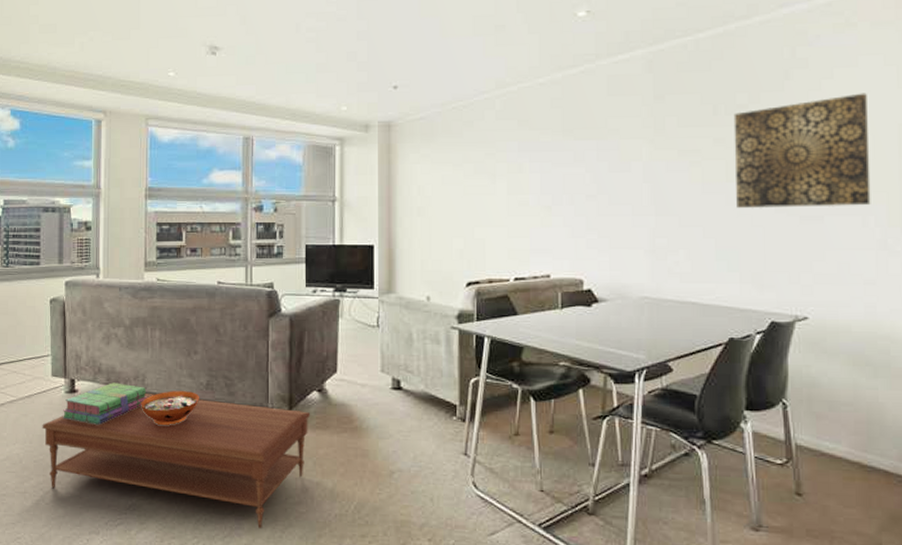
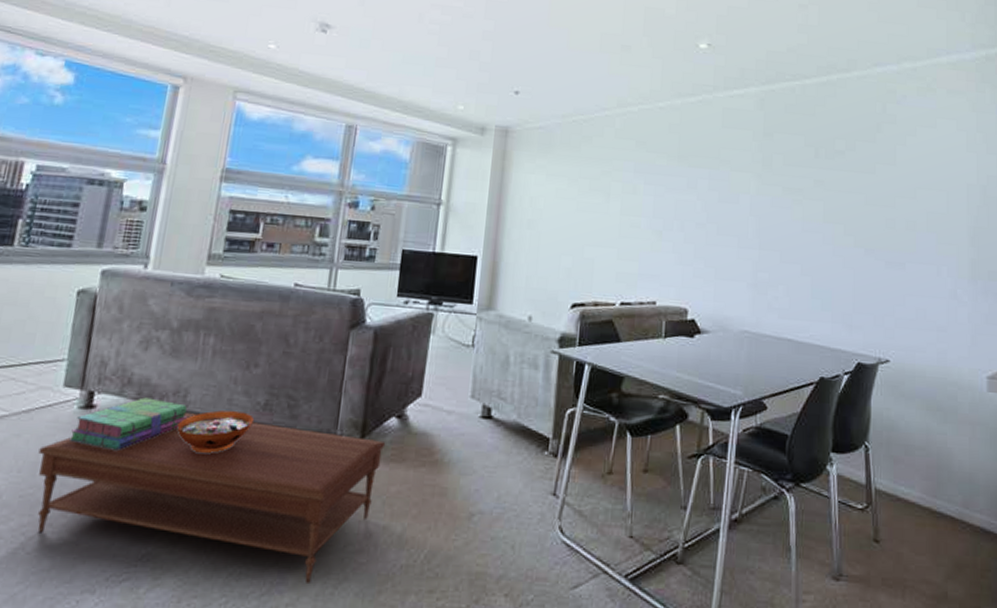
wall art: present [733,93,871,209] -> none [831,152,944,257]

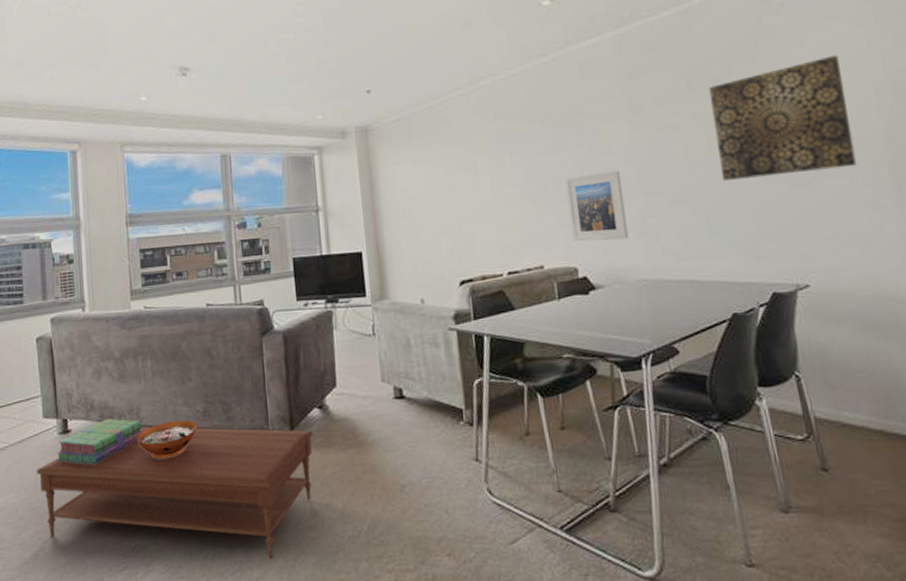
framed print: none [688,218,742,289] -> present [565,171,629,242]
wall art: none [831,152,944,257] -> present [708,55,857,181]

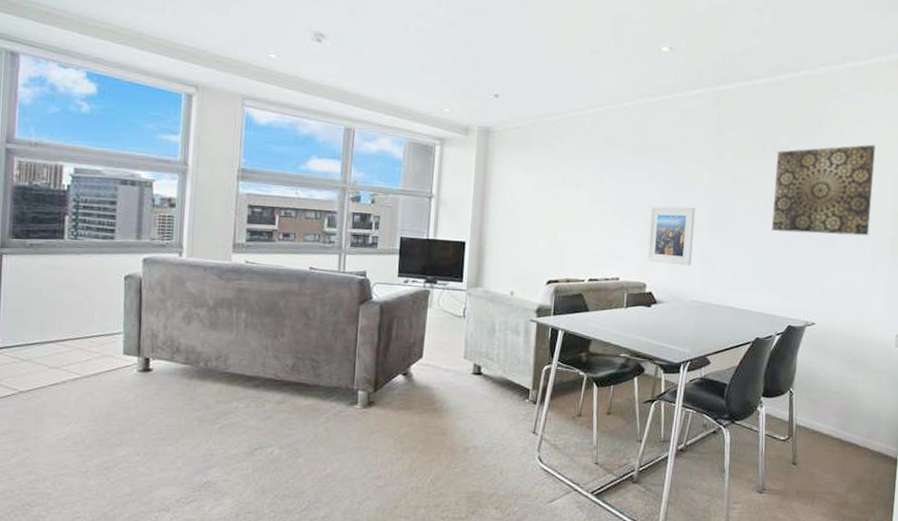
coffee table: present [36,427,314,559] -> none [110,374,395,501]
stack of books: present [57,418,144,465] -> none [134,362,230,404]
decorative bowl: present [137,420,198,459] -> none [221,371,285,405]

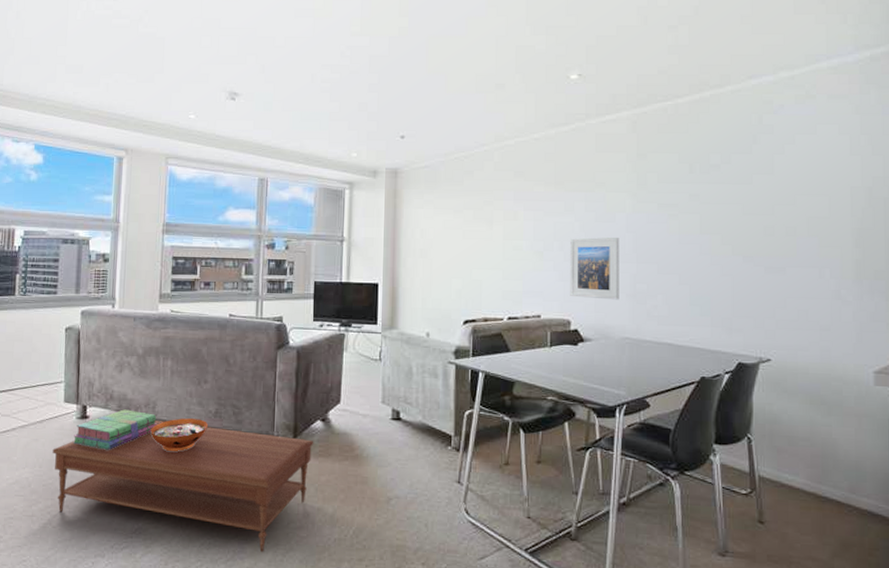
coffee table: none [110,374,395,501] -> present [52,420,314,552]
stack of books: none [134,362,230,404] -> present [73,409,158,450]
decorative bowl: none [221,371,285,405] -> present [150,418,209,451]
wall art: present [772,144,875,236] -> none [707,158,827,259]

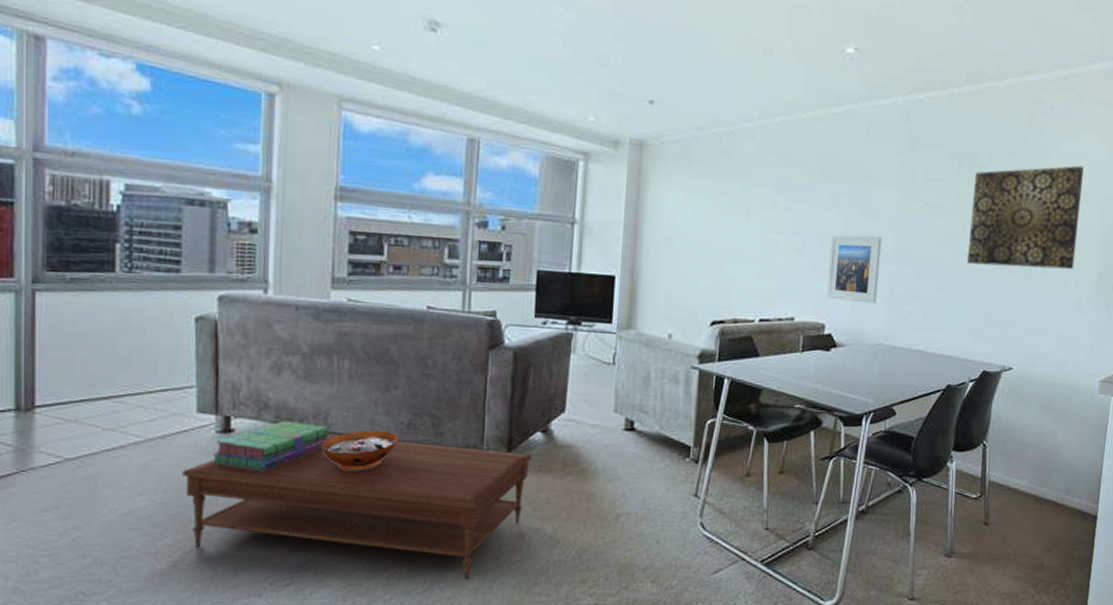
wall art: none [707,158,827,259] -> present [967,165,1084,270]

